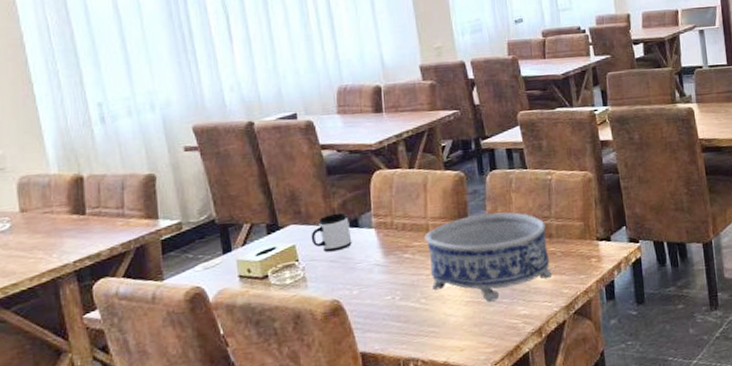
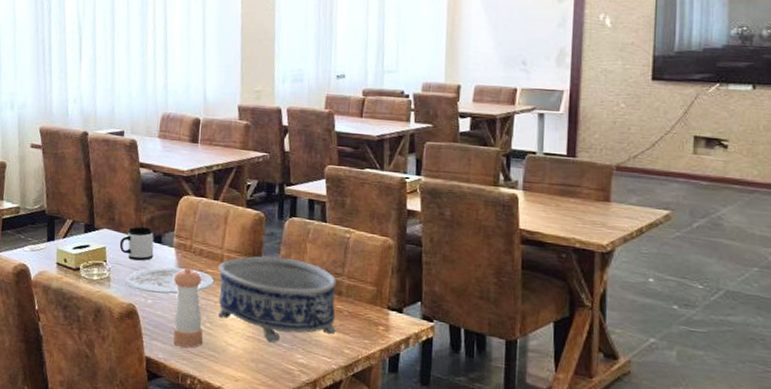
plate: none [323,246,423,284] -> present [125,267,215,295]
pepper shaker: none [378,246,421,332] -> present [173,267,203,348]

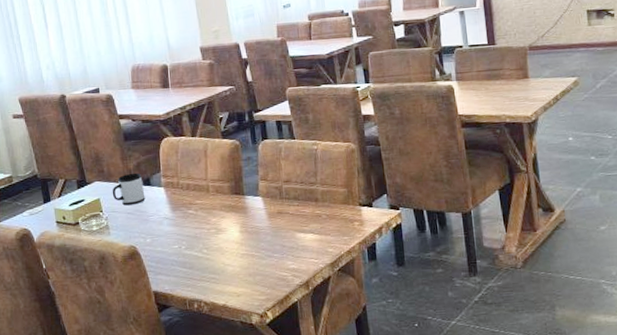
plate: present [125,267,215,295] -> none [123,203,205,233]
pepper shaker: present [173,267,203,348] -> none [167,203,203,276]
decorative bowl: present [218,256,337,343] -> none [206,177,318,256]

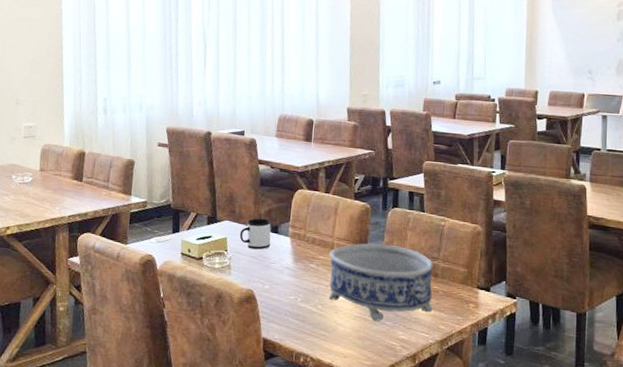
decorative bowl: none [206,177,318,256] -> present [329,243,433,322]

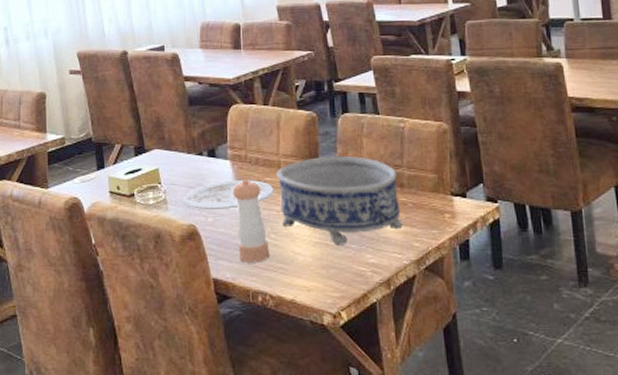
mug: present [239,218,271,250] -> none [172,142,209,178]
plate: none [244,254,326,280] -> present [182,180,274,211]
pepper shaker: none [288,255,315,329] -> present [232,179,270,263]

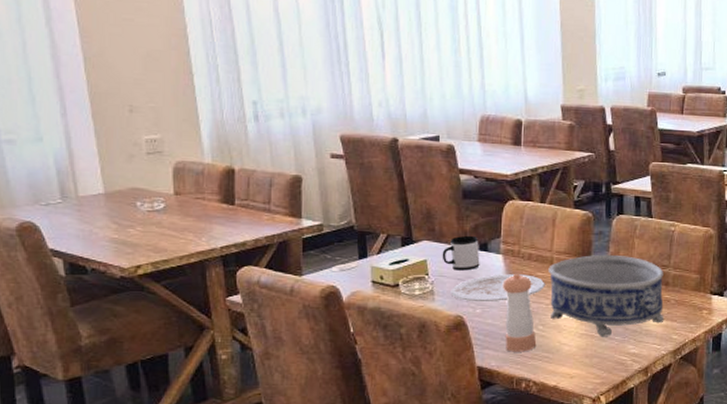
mug: none [172,142,209,178] -> present [442,235,480,271]

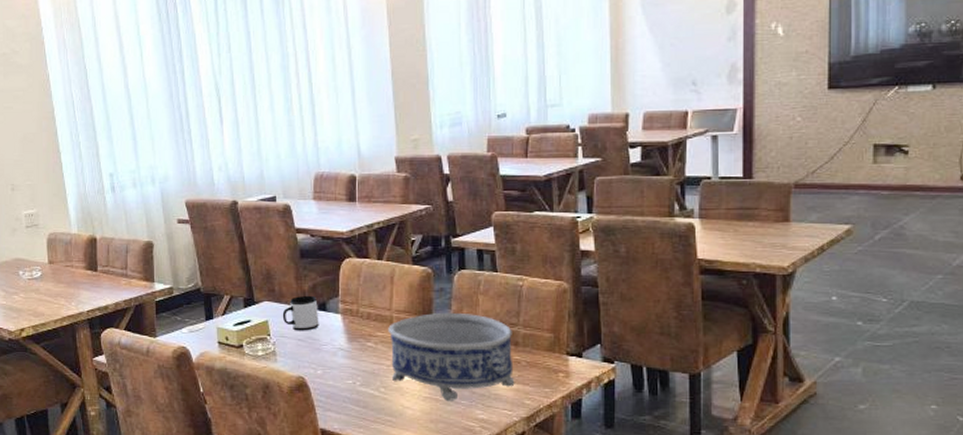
plate: present [450,274,545,302] -> none [292,334,385,363]
pepper shaker: present [502,273,537,352] -> none [342,333,379,415]

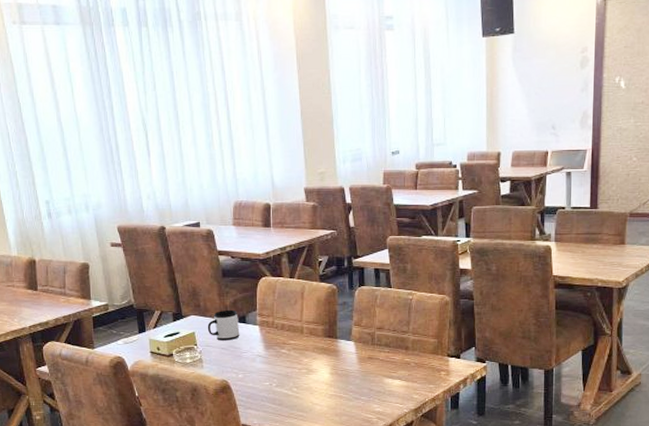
decorative bowl: present [388,312,515,401] -> none [299,322,405,397]

